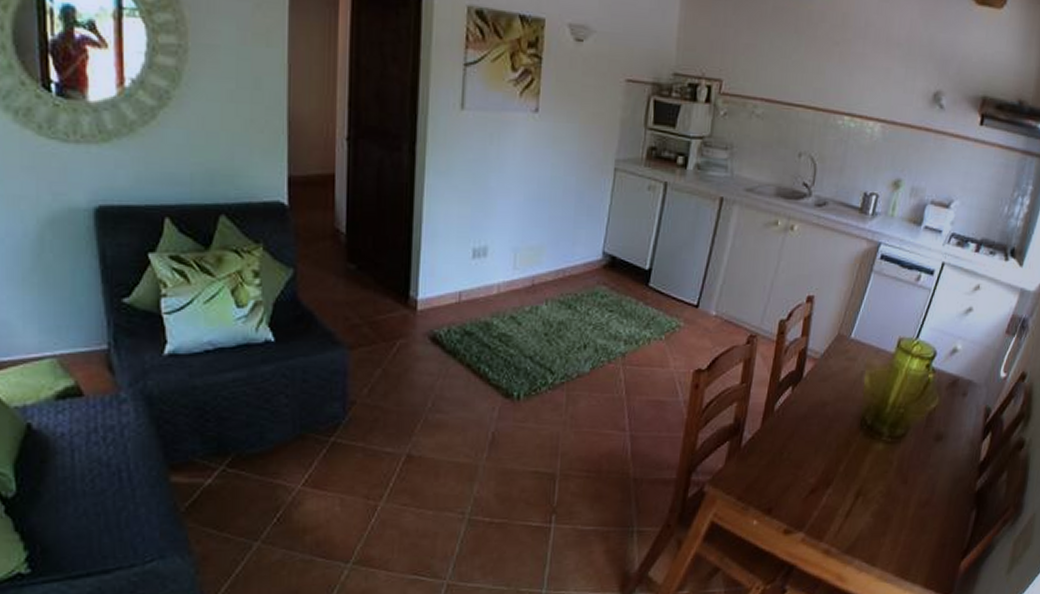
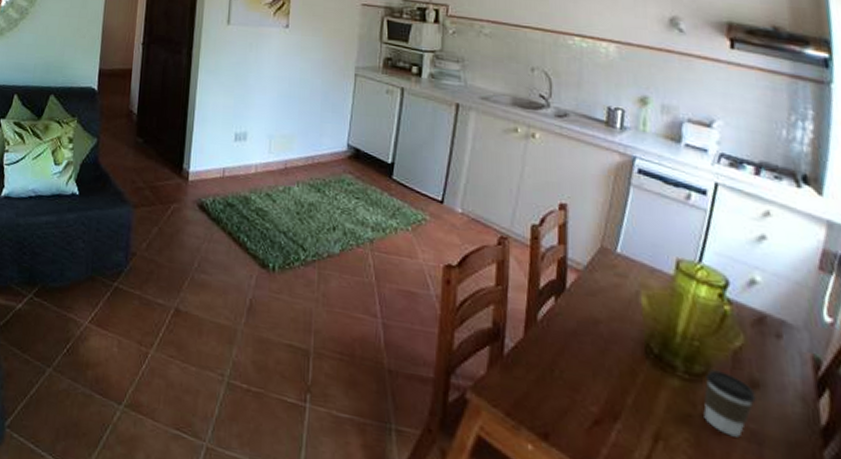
coffee cup: none [897,431,938,482] -> present [703,369,756,438]

